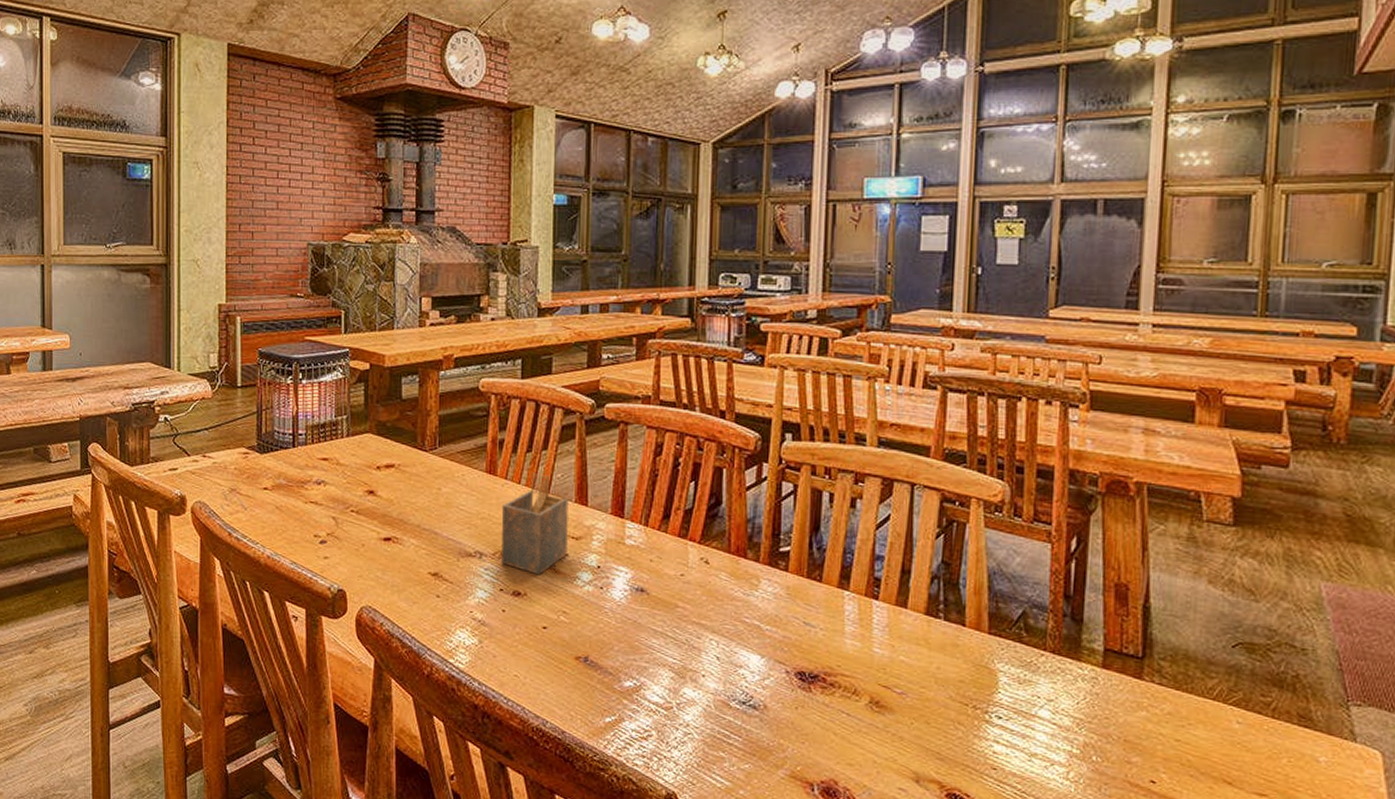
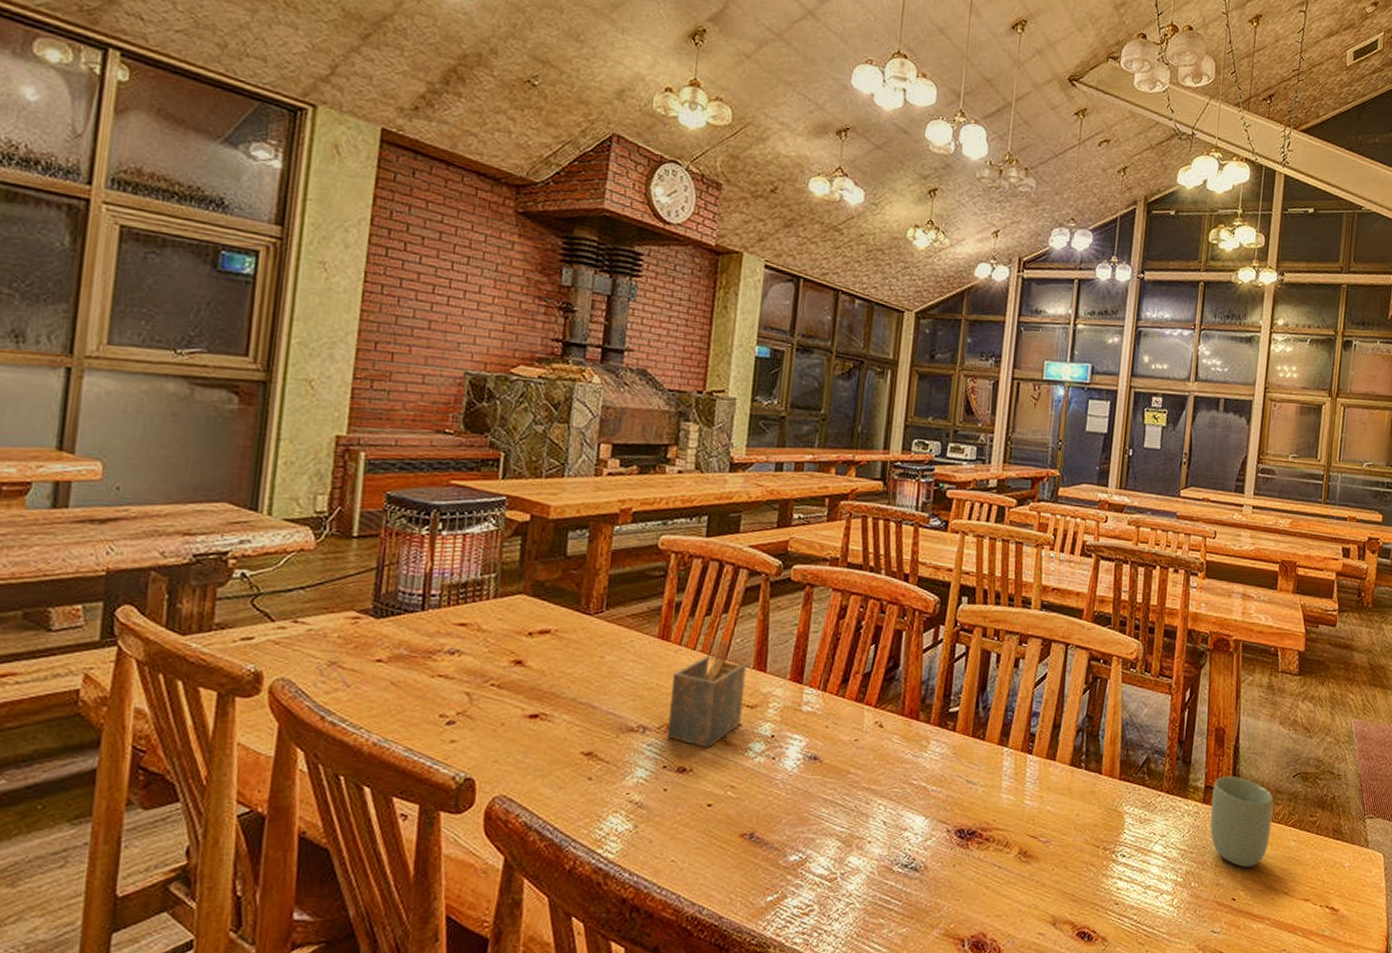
cup: none [1113,639,1205,748] -> present [1210,776,1274,867]

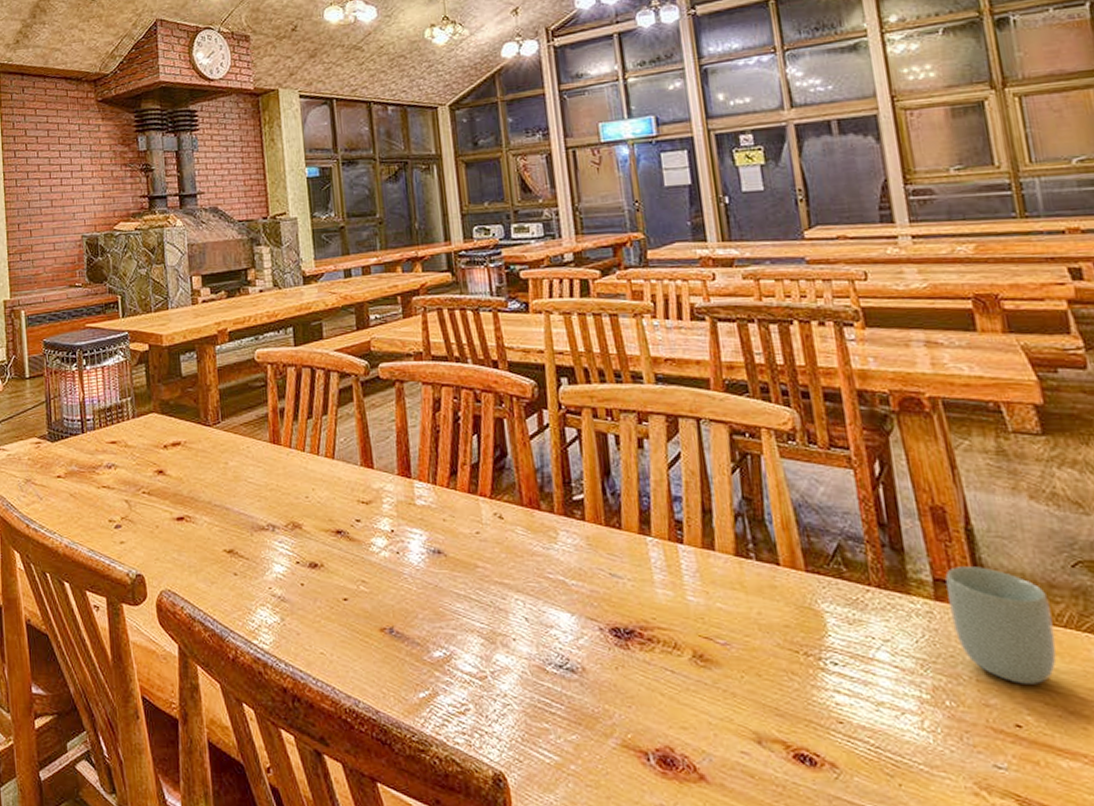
napkin holder: present [667,636,747,749] -> none [289,438,359,544]

